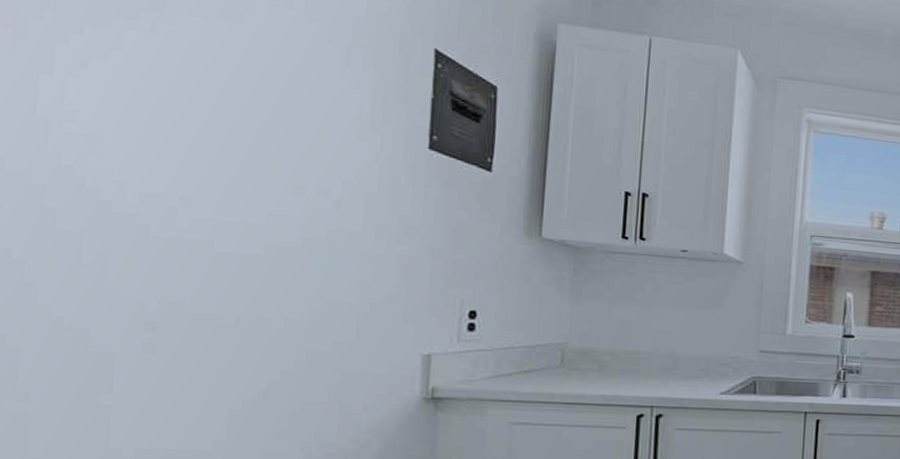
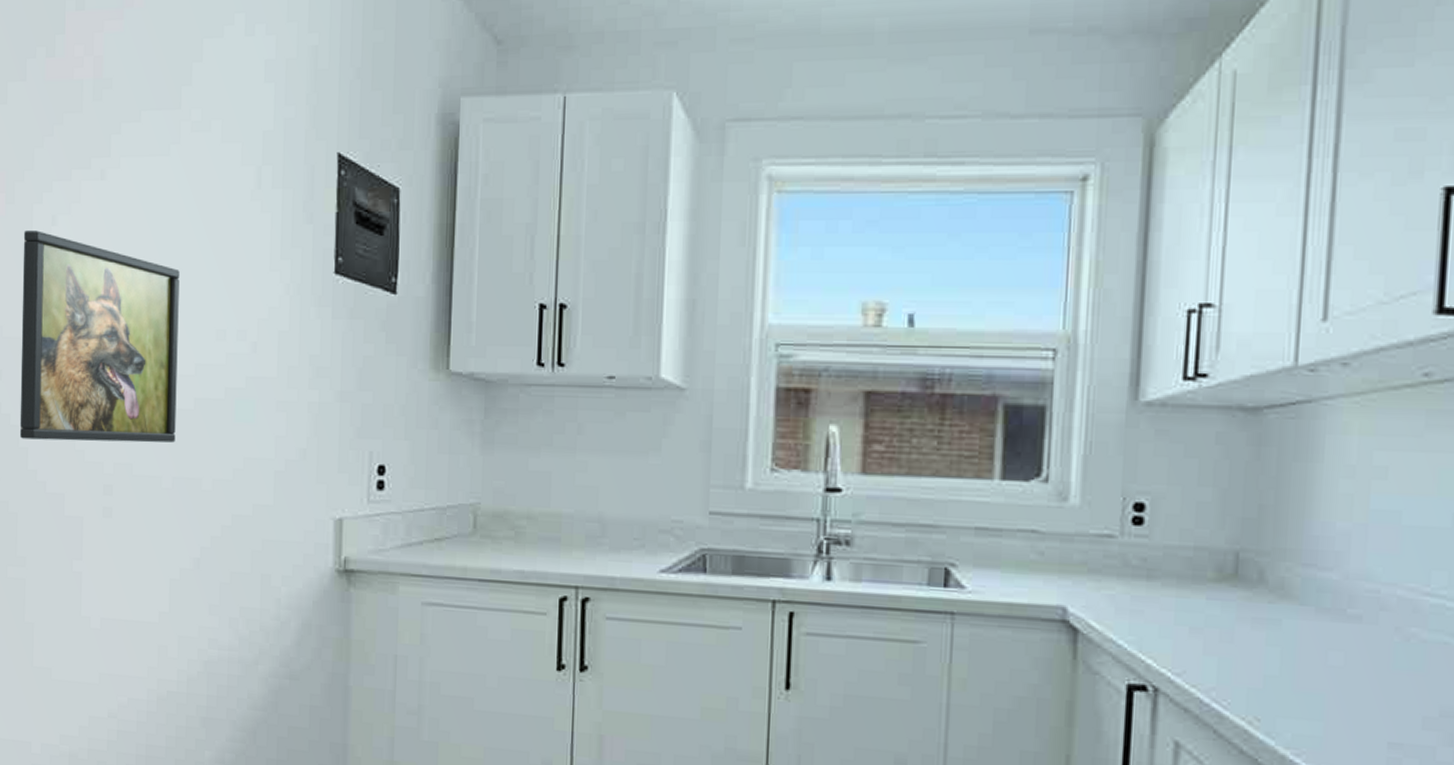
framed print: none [25,67,251,285] -> present [19,230,180,443]

